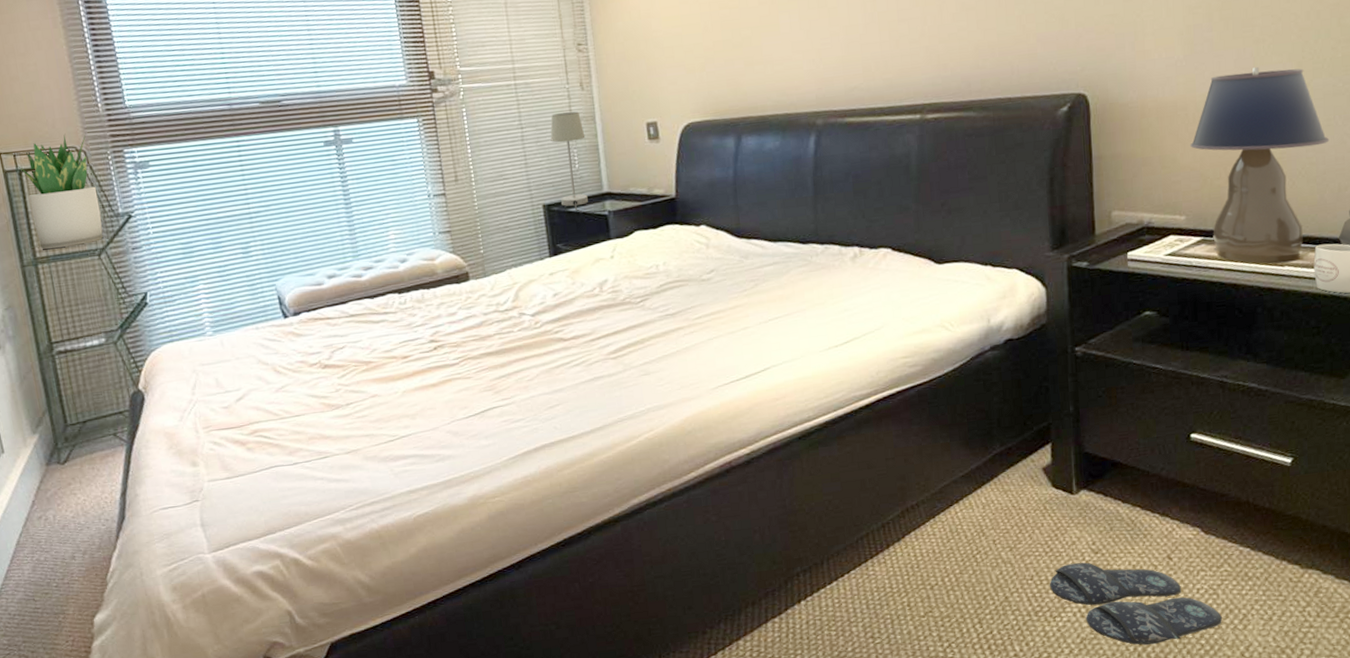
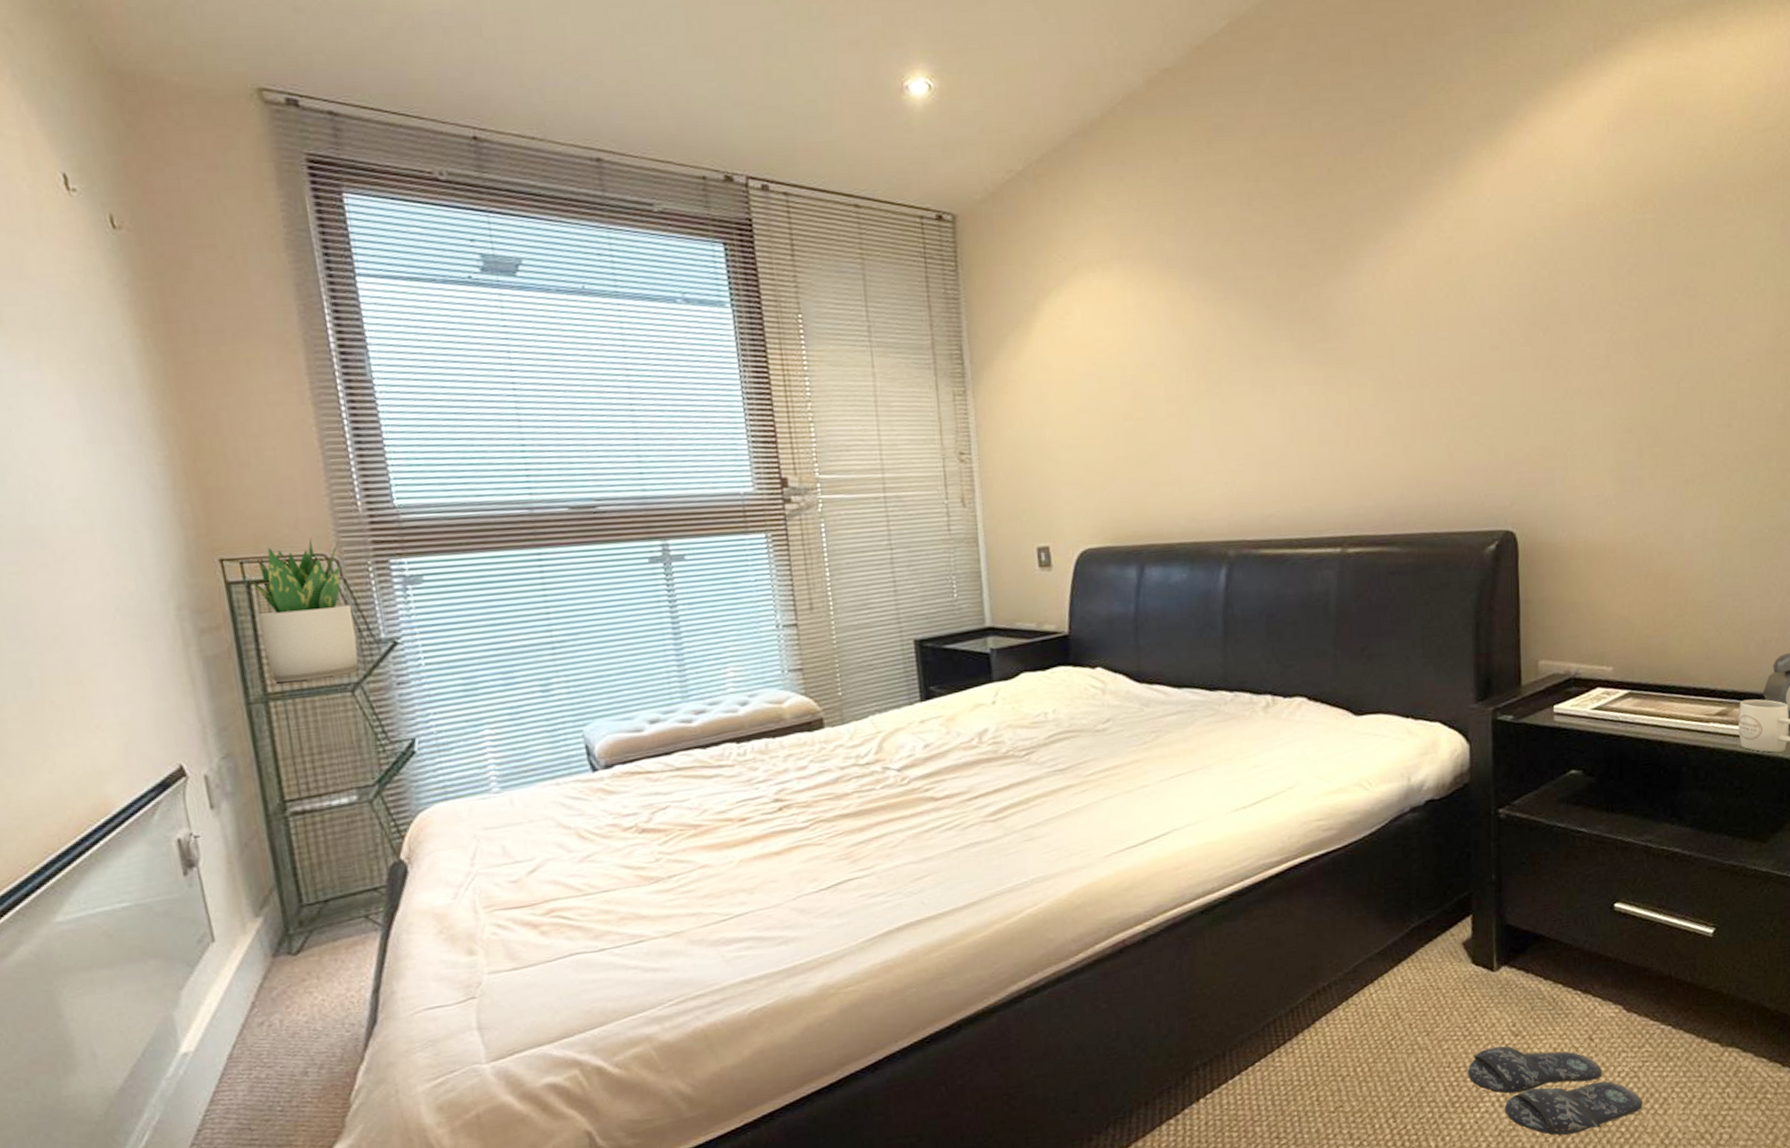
table lamp: present [550,111,608,214] -> none [925,531,991,651]
table lamp: present [1190,67,1330,264] -> none [1619,509,1755,720]

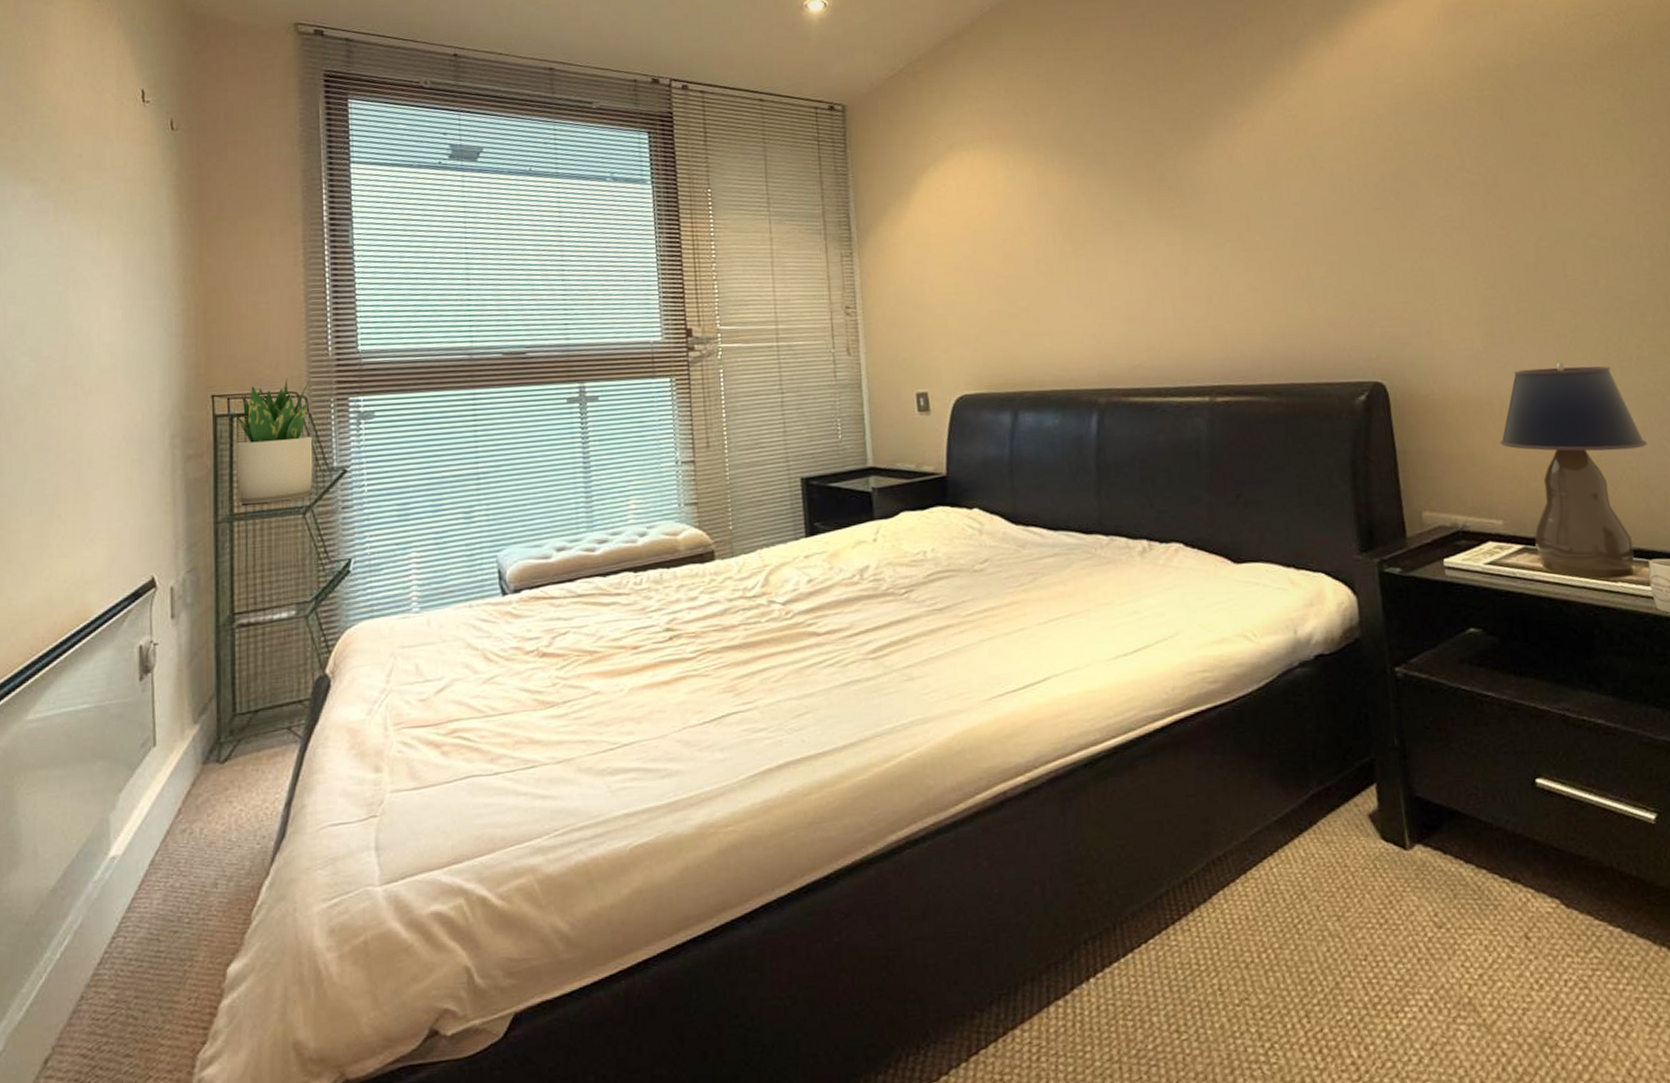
slippers: present [1468,1046,1642,1135] -> none [1388,939,1599,1055]
table lamp: none [1619,509,1755,720] -> present [1500,363,1648,579]

